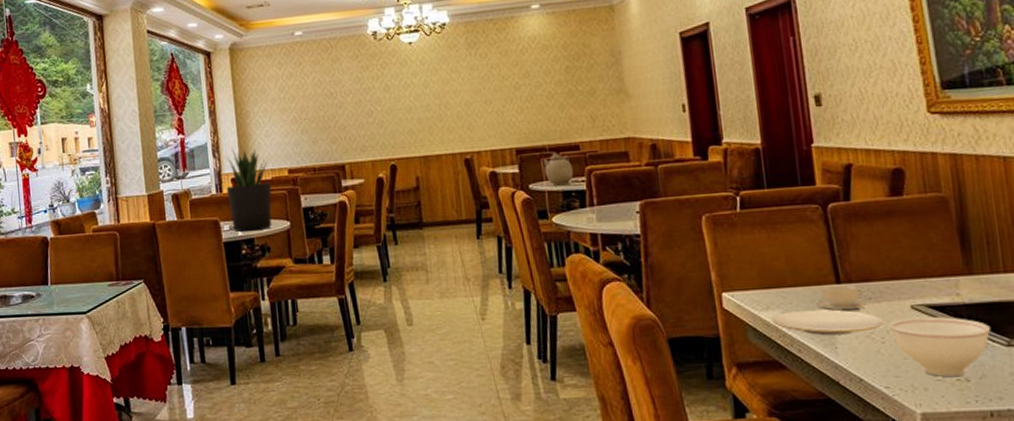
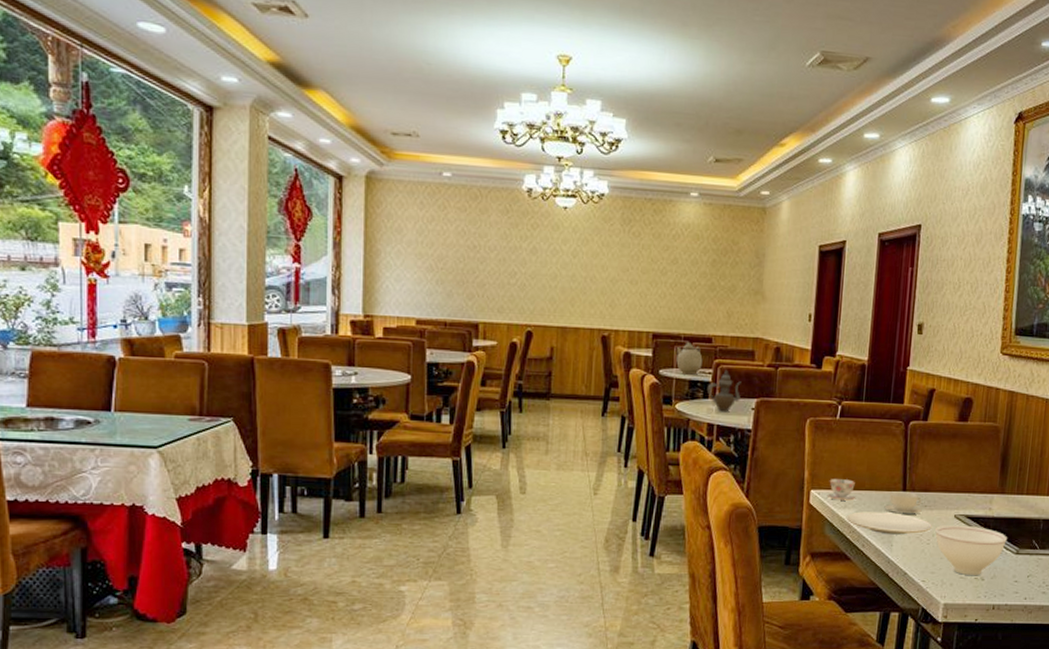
planter: present [226,146,272,232] -> none [343,286,396,380]
teapot: none [582,175,622,219] -> present [706,369,741,411]
teacup: none [742,277,780,302] -> present [827,479,856,501]

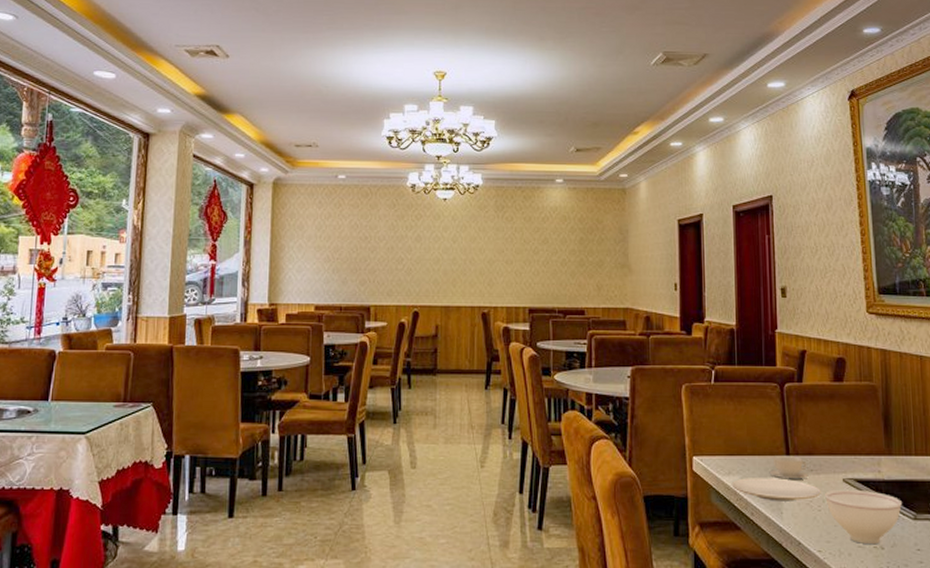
teapot: present [676,342,703,375] -> none [551,315,577,346]
teapot: present [706,369,741,411] -> none [583,340,616,380]
teacup: present [827,479,856,501] -> none [709,445,740,467]

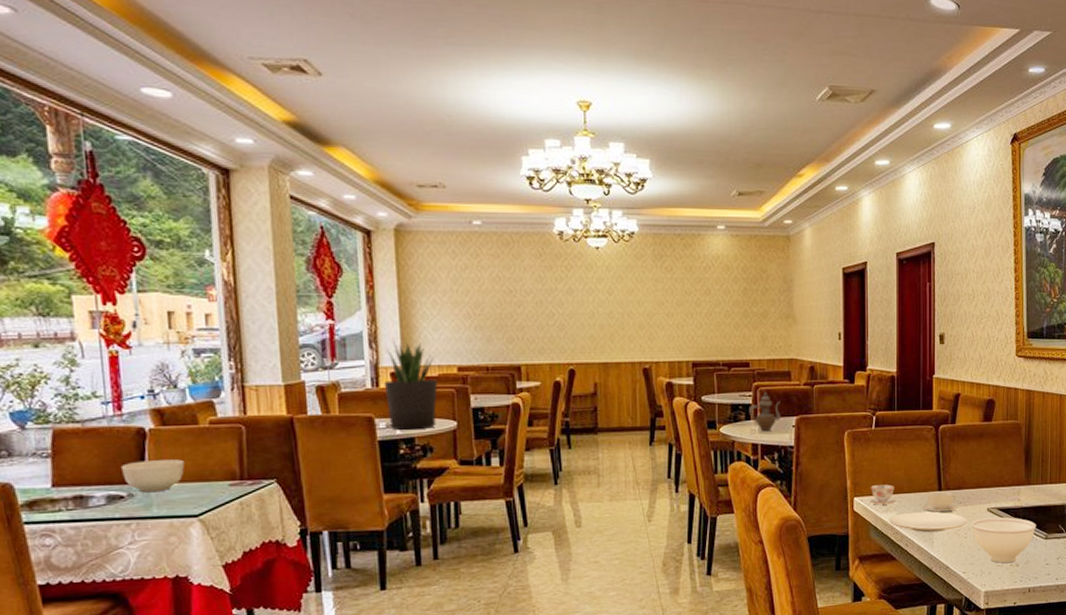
bowl: none [32,380,82,409] -> present [120,459,186,493]
planter: none [251,278,297,363] -> present [384,338,438,430]
teapot: none [583,340,616,380] -> present [748,391,781,431]
teacup: none [709,445,740,467] -> present [869,484,897,505]

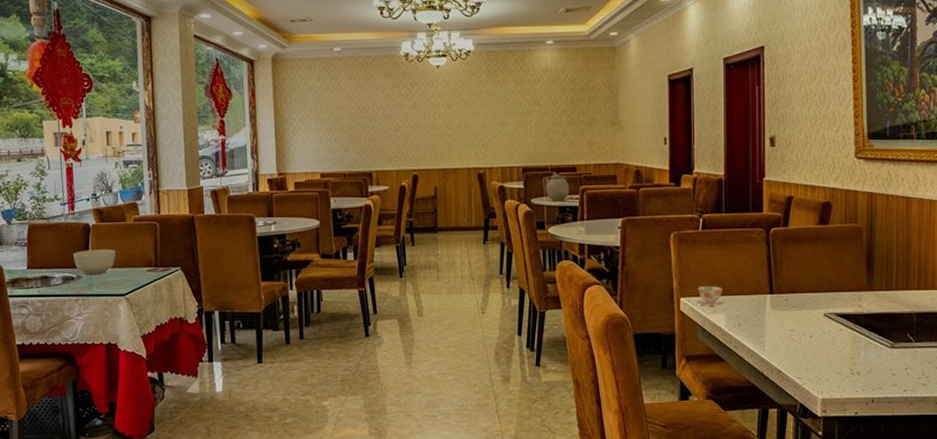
planter: present [384,338,438,430] -> none [262,150,304,227]
teapot: none [715,368,742,399] -> present [544,173,570,202]
teapot: present [748,391,781,431] -> none [575,194,607,232]
plate: present [888,511,968,533] -> none [716,315,802,336]
teacup: present [923,491,958,512] -> none [753,294,791,315]
bowl: present [970,517,1037,564] -> none [805,322,881,371]

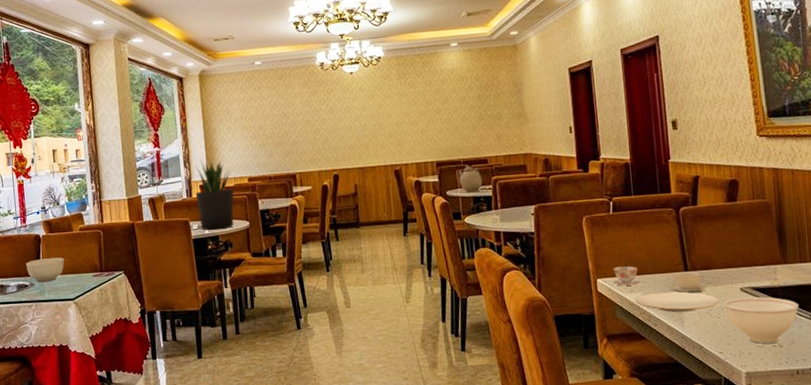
planter: none [262,150,304,227] -> present [195,158,234,230]
plate: none [716,315,802,336] -> present [634,292,720,313]
teacup: none [753,294,791,315] -> present [669,271,707,292]
bowl: none [805,322,881,371] -> present [722,296,800,344]

